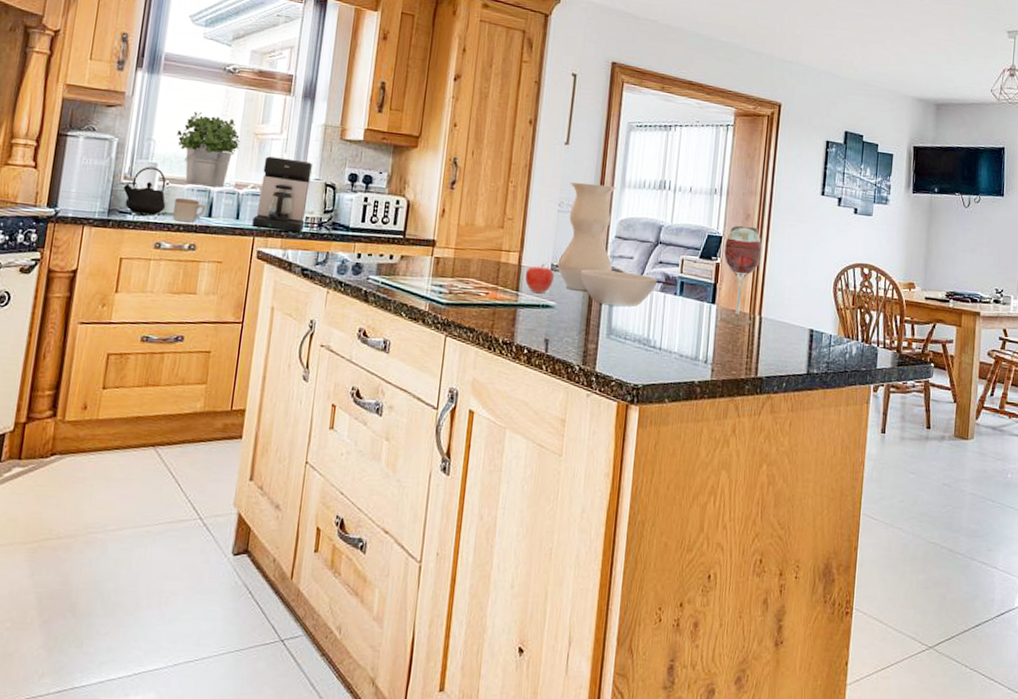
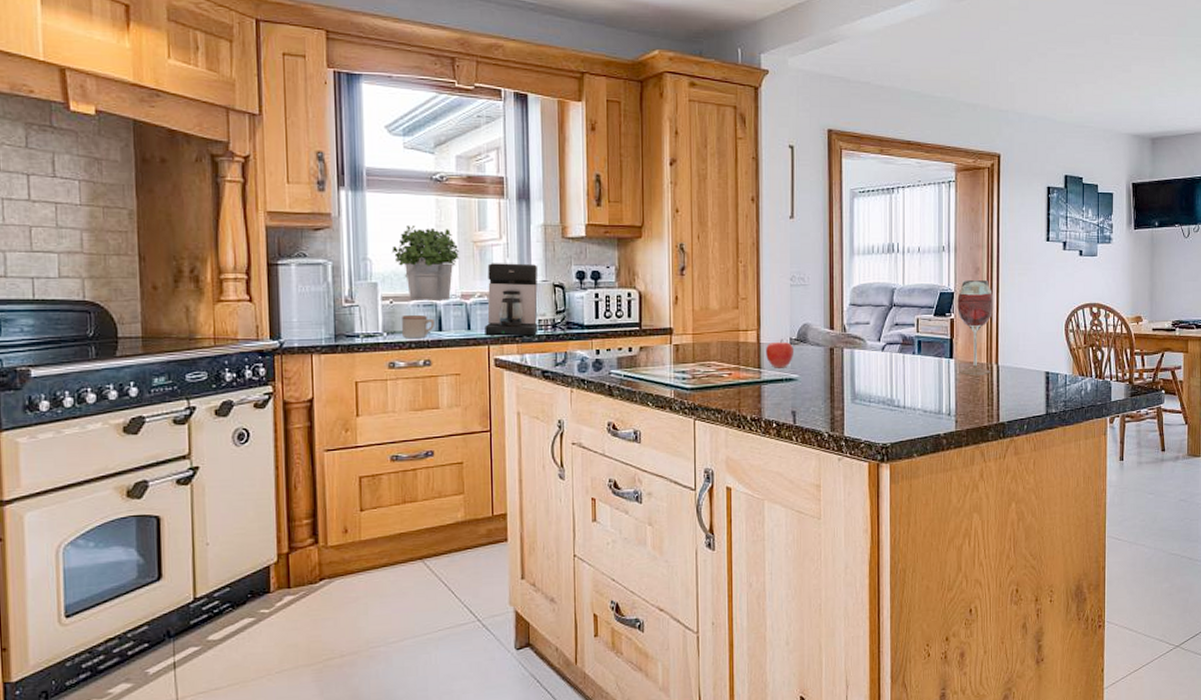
kettle: present [122,166,166,215] -> none [346,287,393,336]
vase: present [557,182,617,293] -> none [796,254,850,362]
soup bowl: present [580,269,658,308] -> none [819,337,895,372]

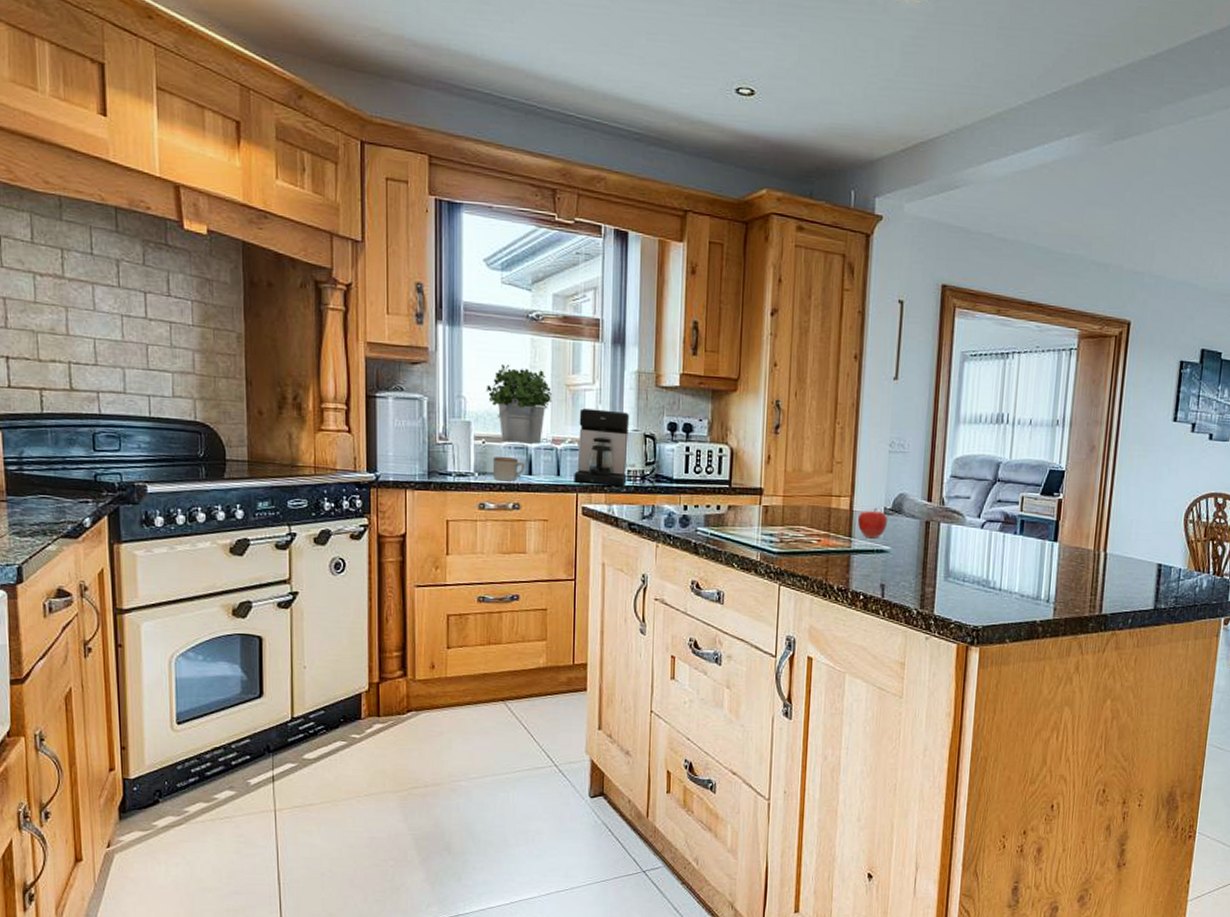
wineglass: present [956,280,994,375] -> none [1064,459,1108,562]

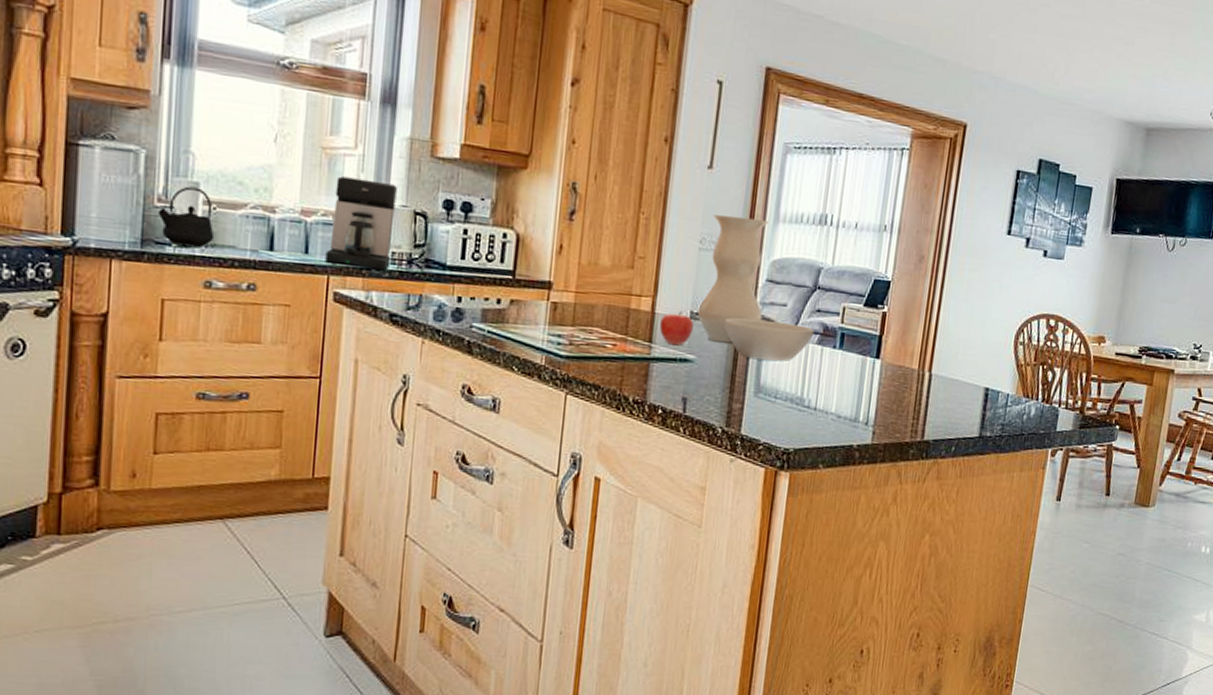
kettle: none [439,425,485,475] -> present [157,186,215,247]
potted plant: present [485,365,553,444] -> none [220,118,305,215]
mug: present [493,456,525,482] -> none [224,225,265,258]
vase: none [890,420,951,536] -> present [697,215,769,345]
soup bowl: none [914,511,996,549] -> present [724,317,815,363]

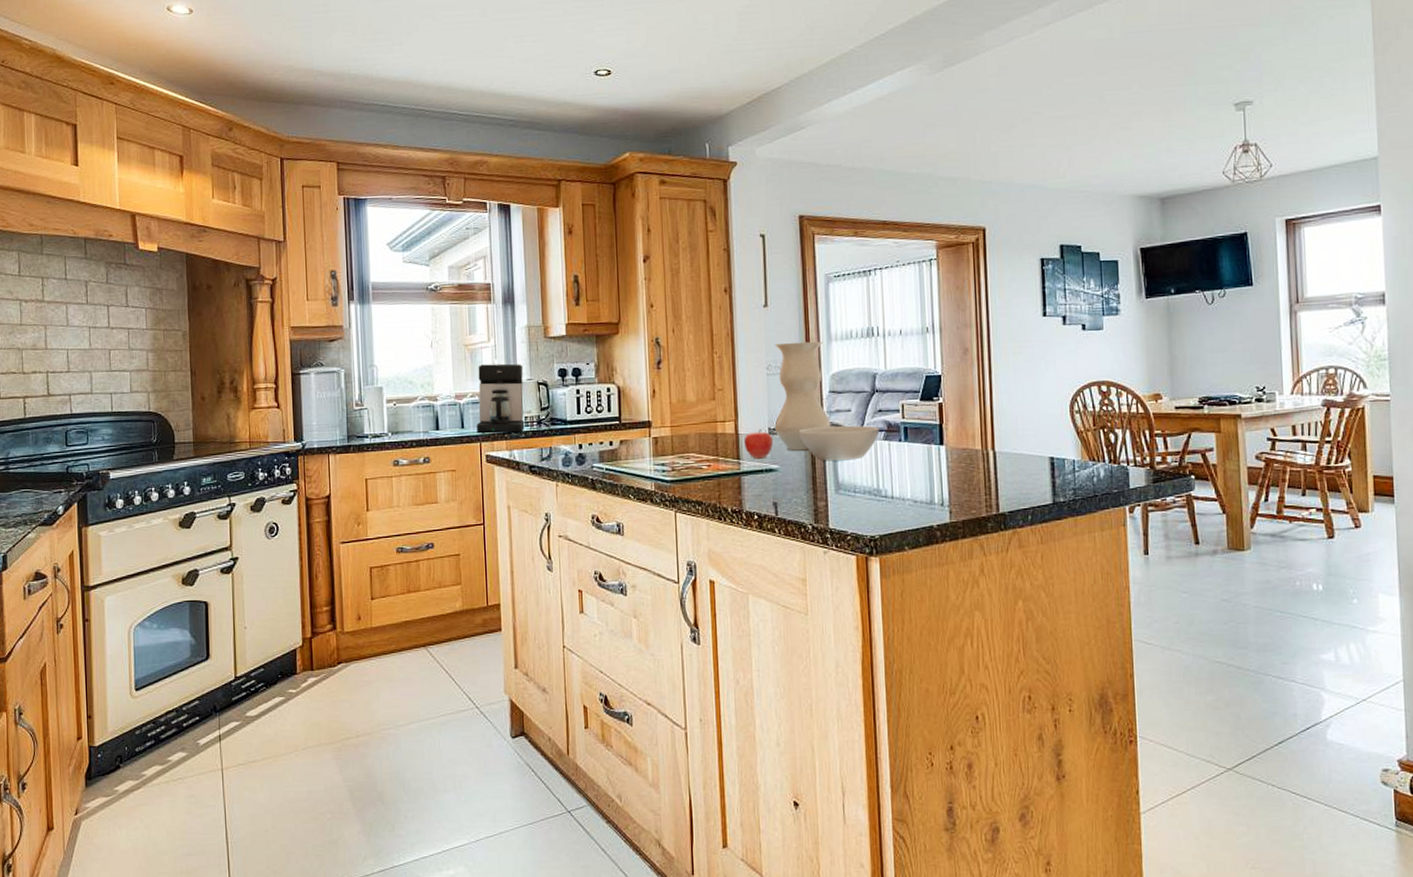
kettle: present [157,186,215,247] -> none [356,391,397,436]

